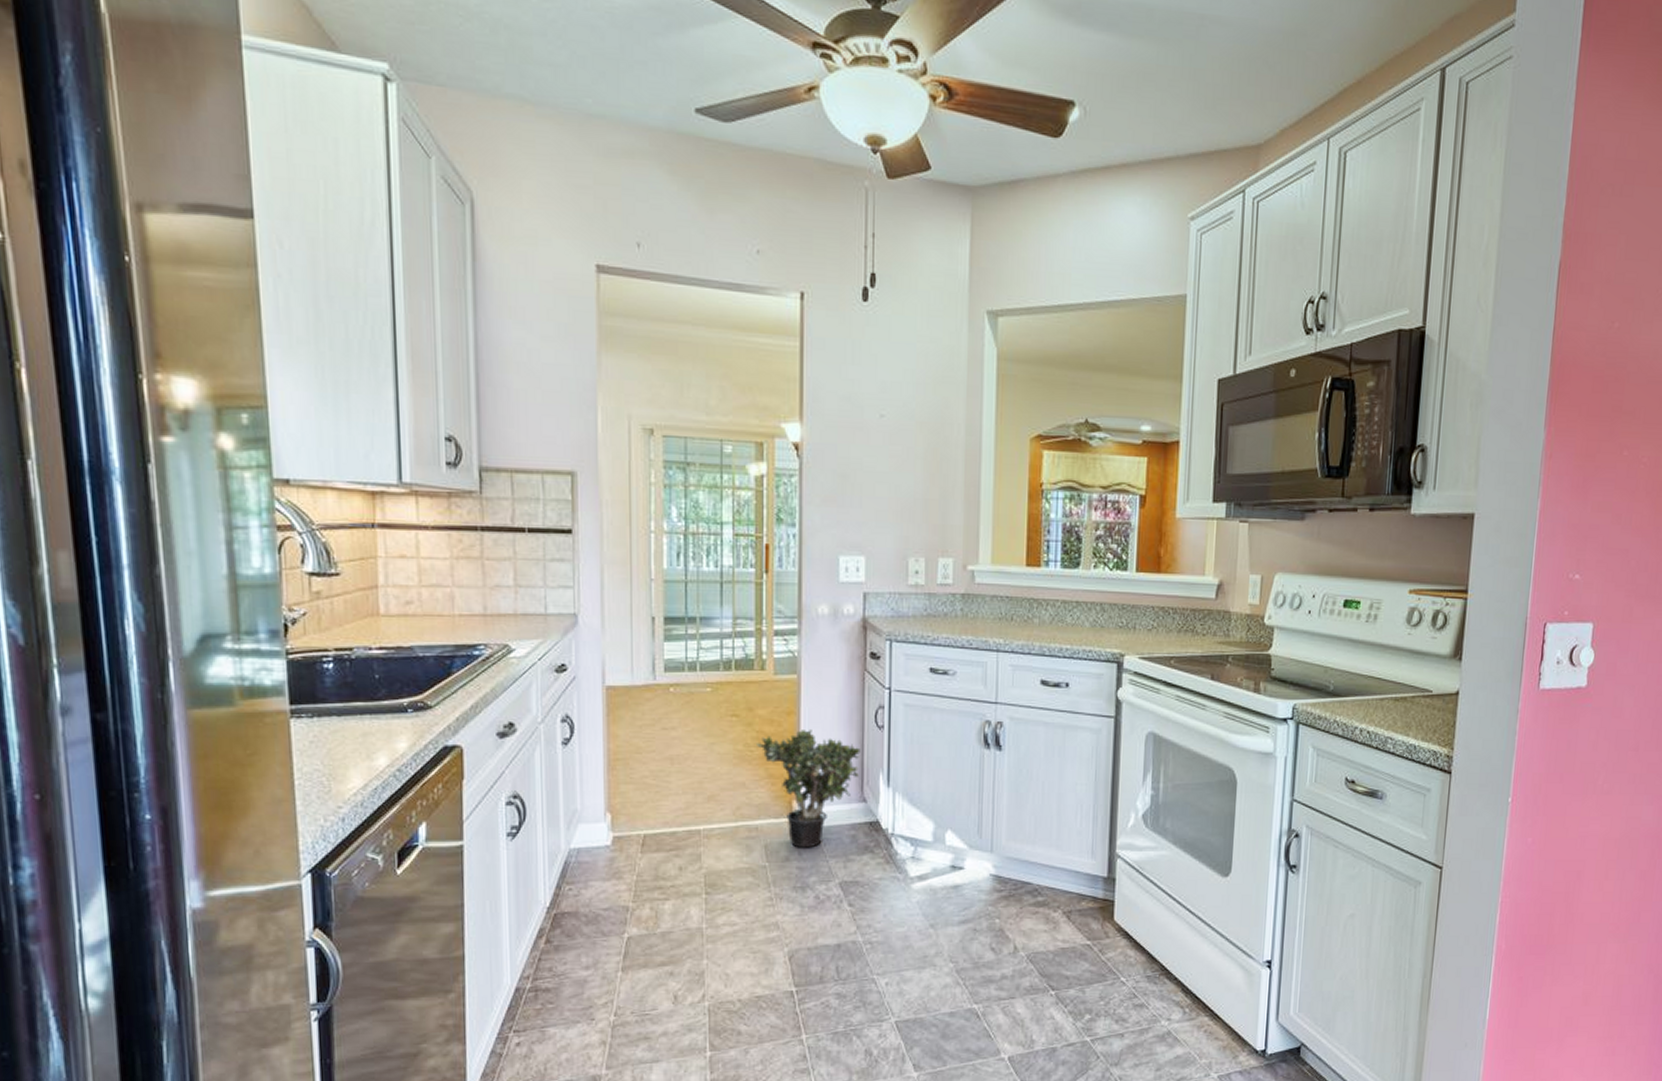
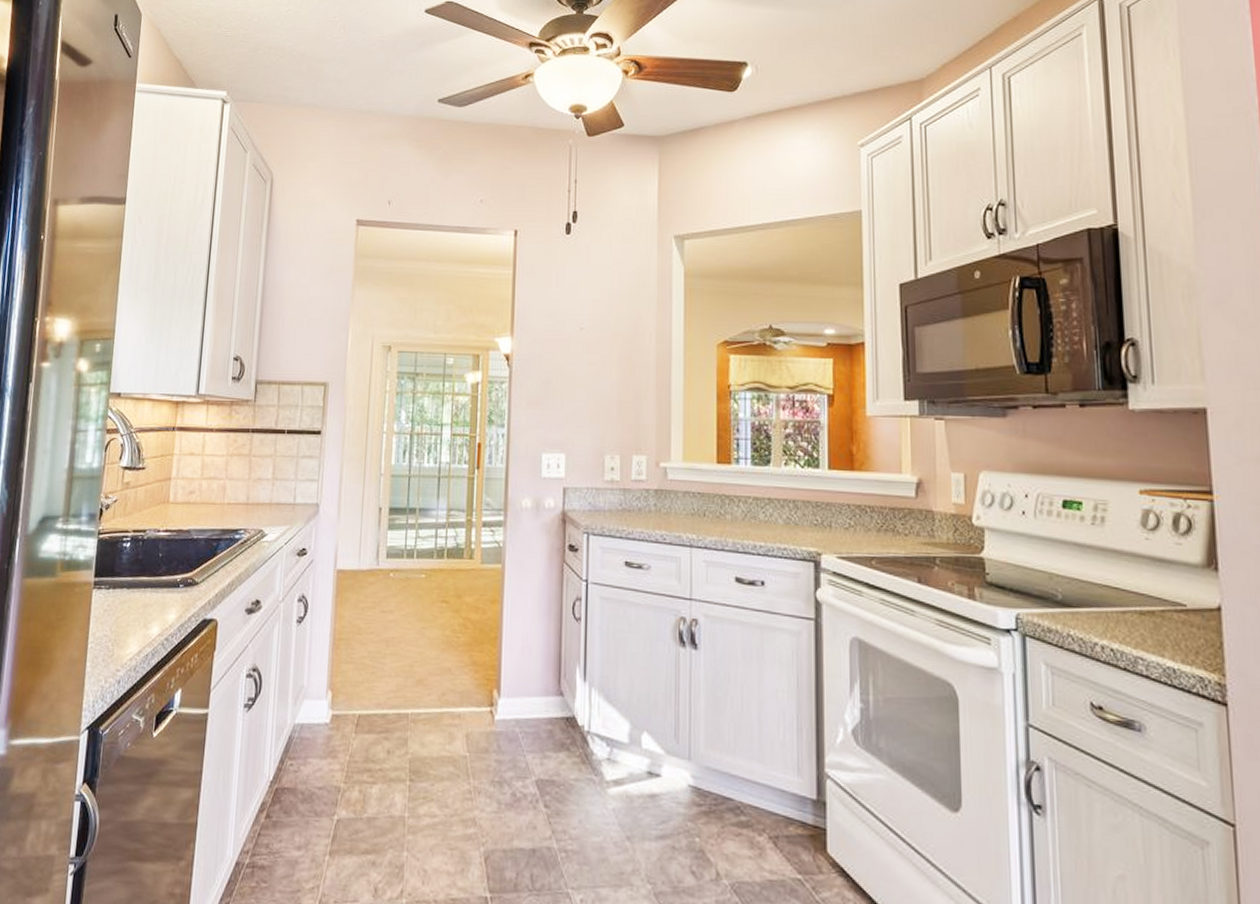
potted plant: present [755,730,861,848] -> none [462,618,558,741]

